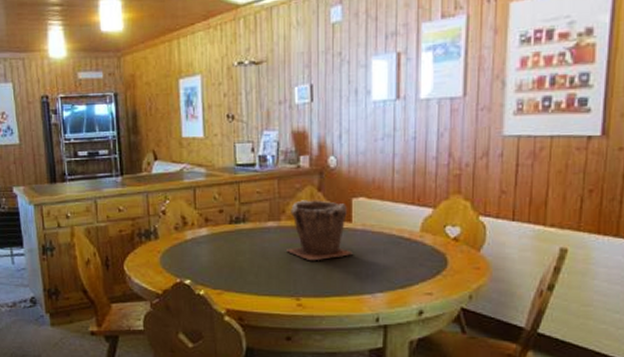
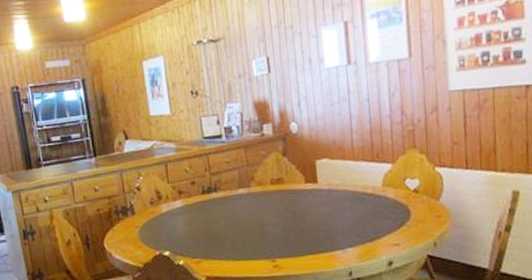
plant pot: present [287,200,352,261] -> none [258,164,321,224]

